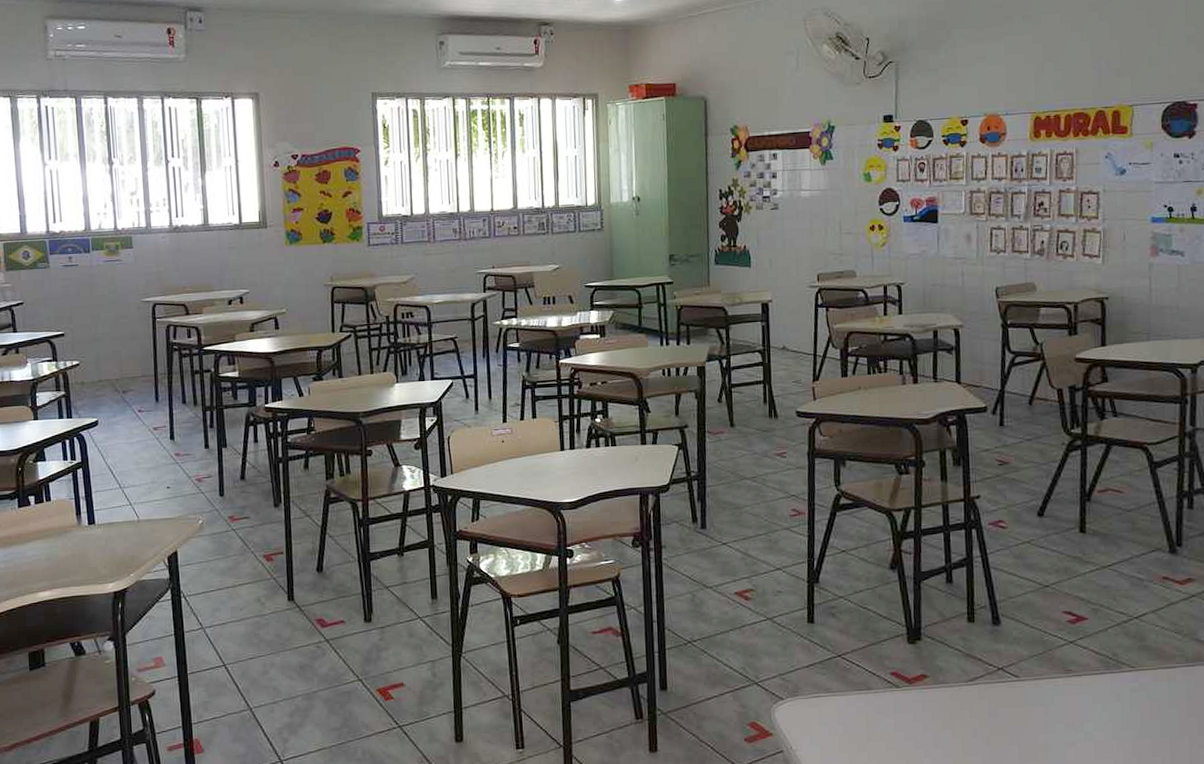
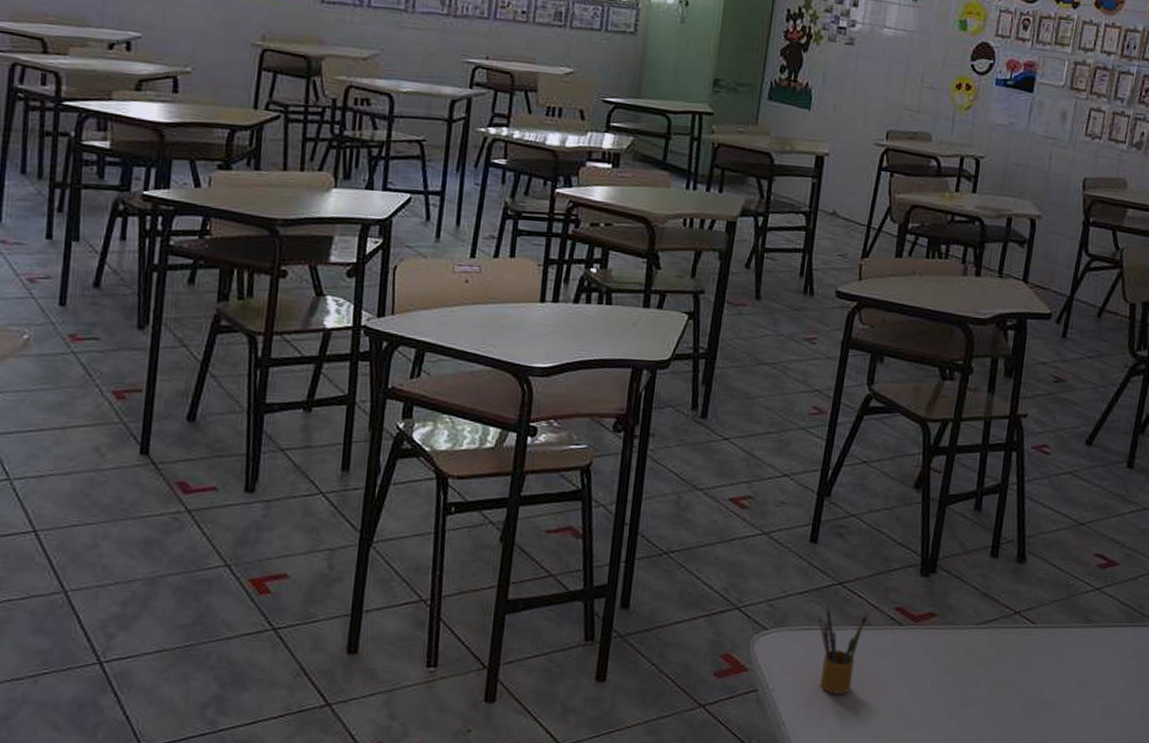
pencil box: none [825,675,868,751] -> present [818,606,868,694]

